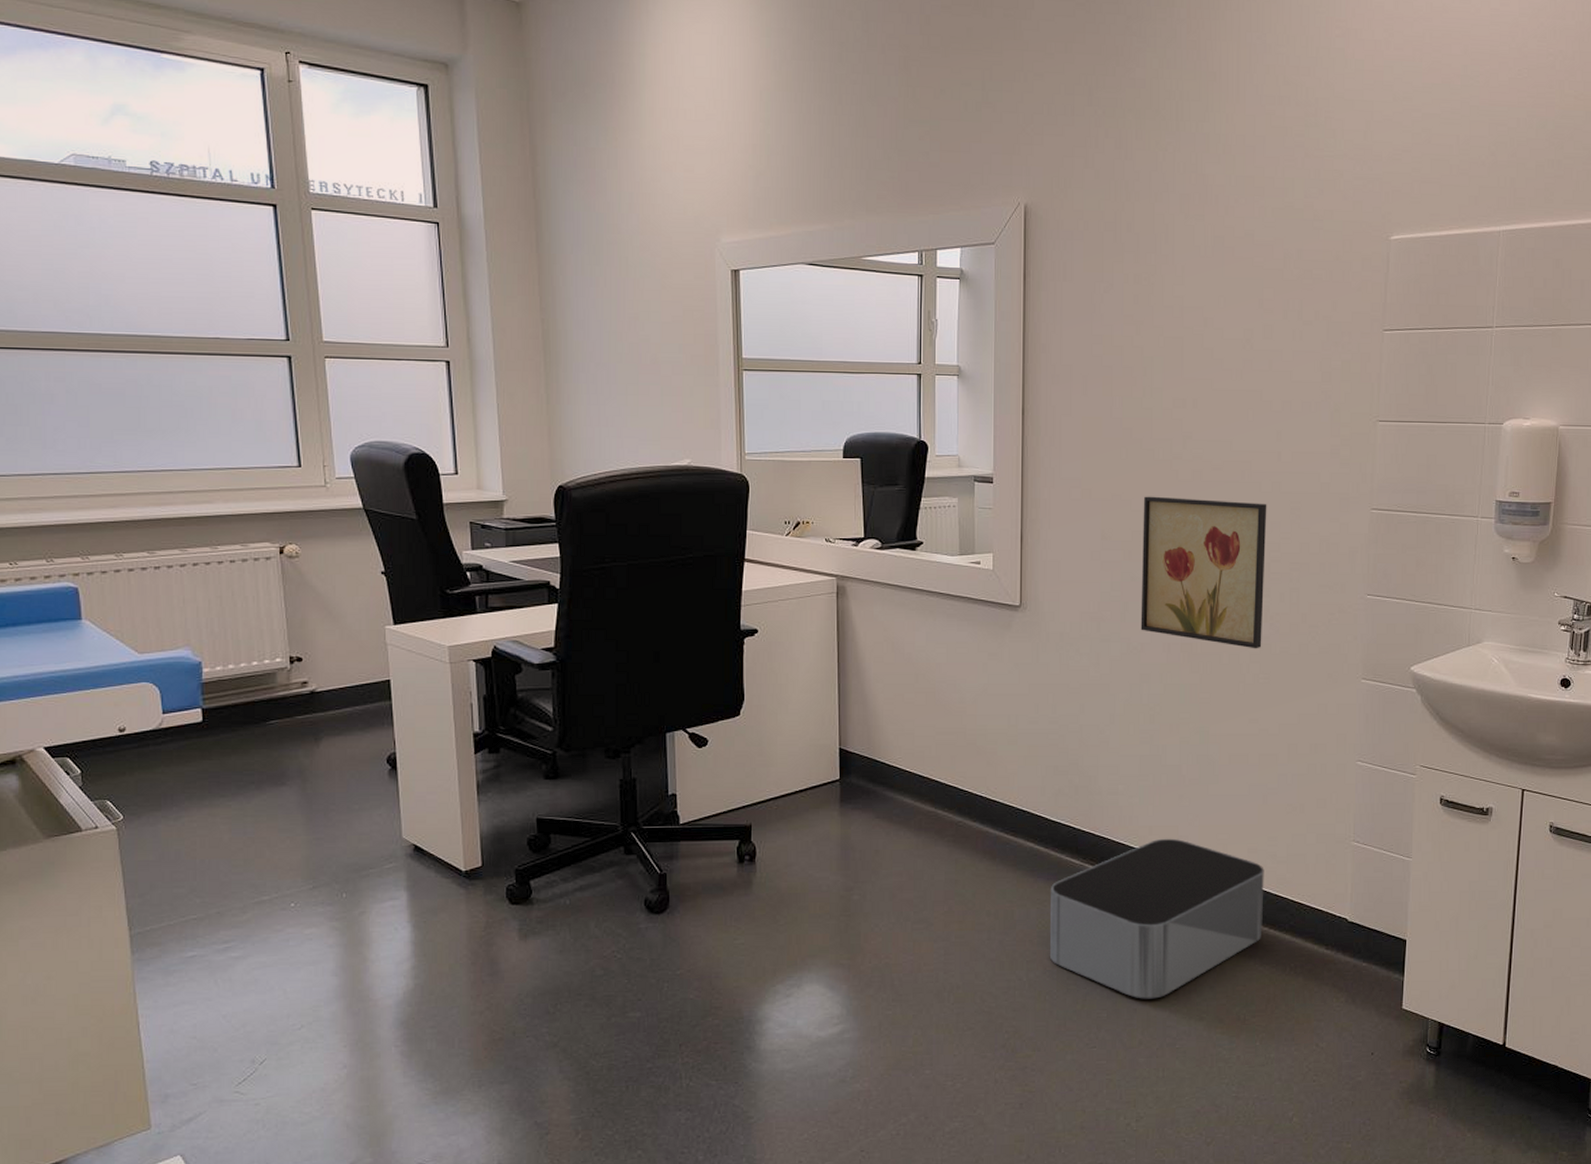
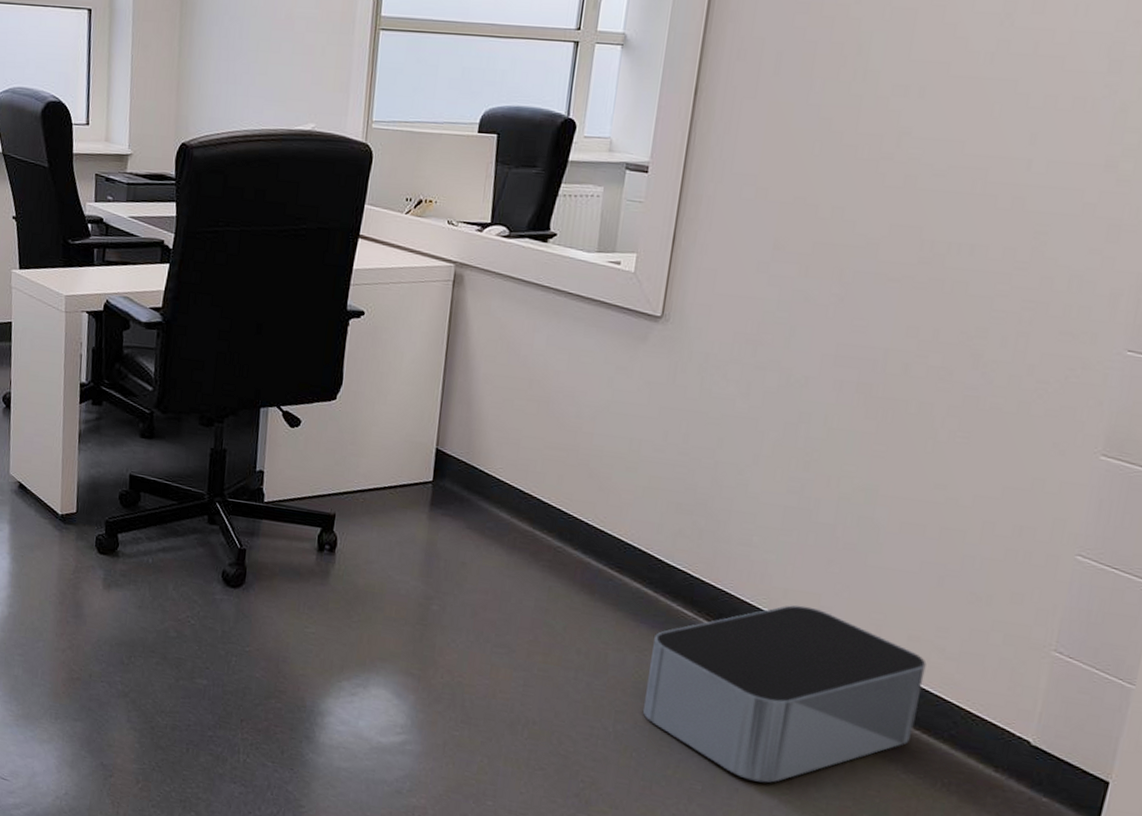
wall art: present [1140,496,1267,649] -> none [807,201,1002,401]

